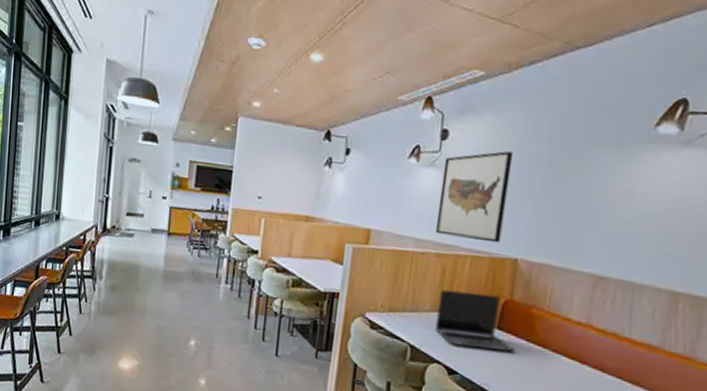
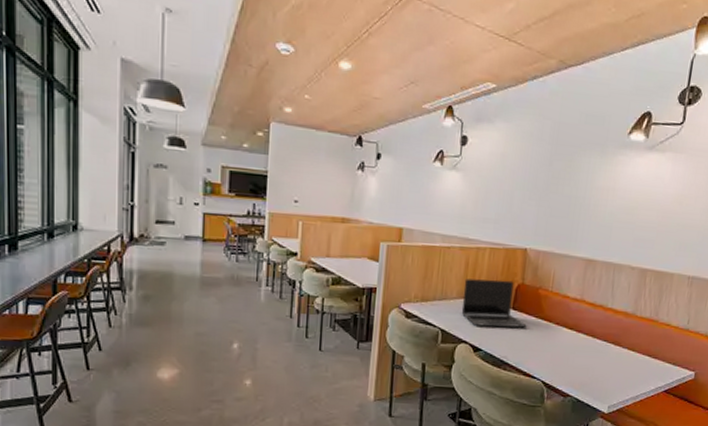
wall art: present [435,151,514,244] -> none [459,155,522,236]

